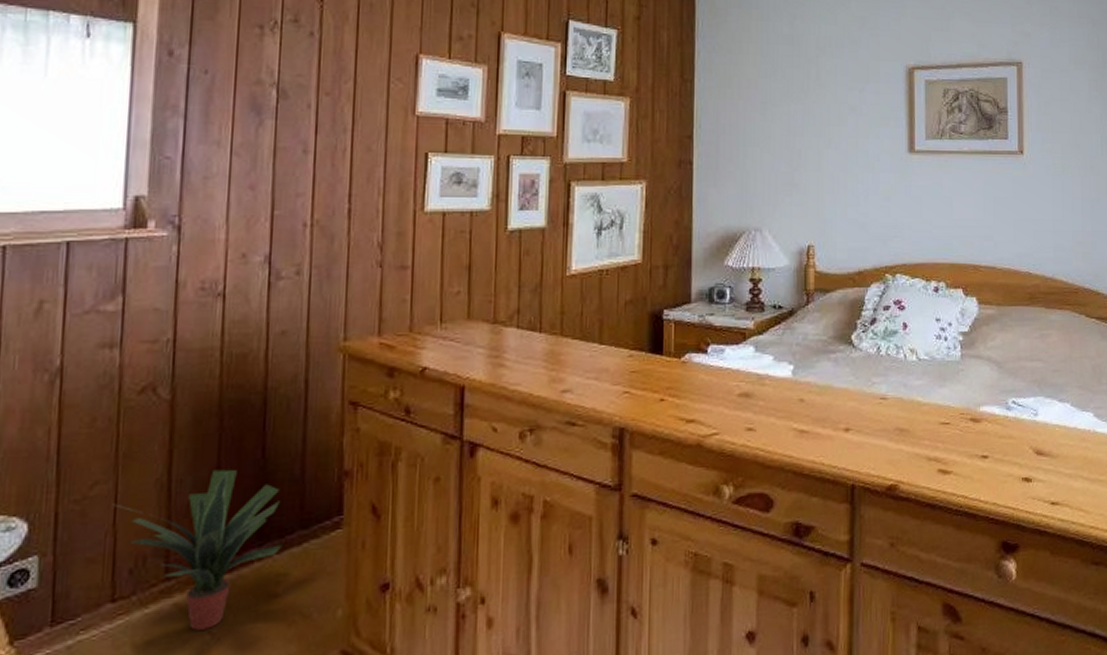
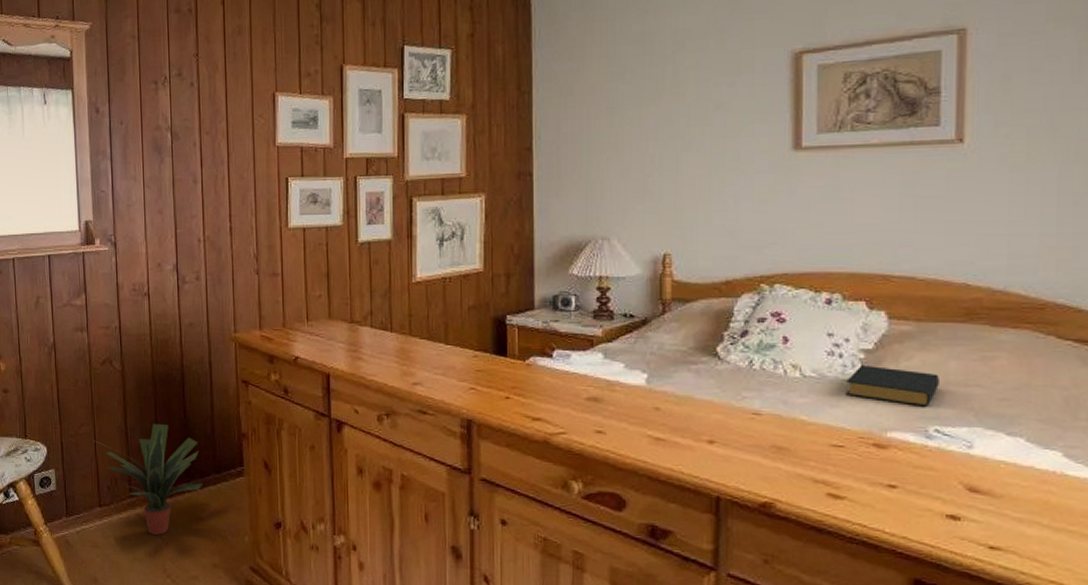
hardback book: none [950,346,1014,381] -> present [846,364,939,407]

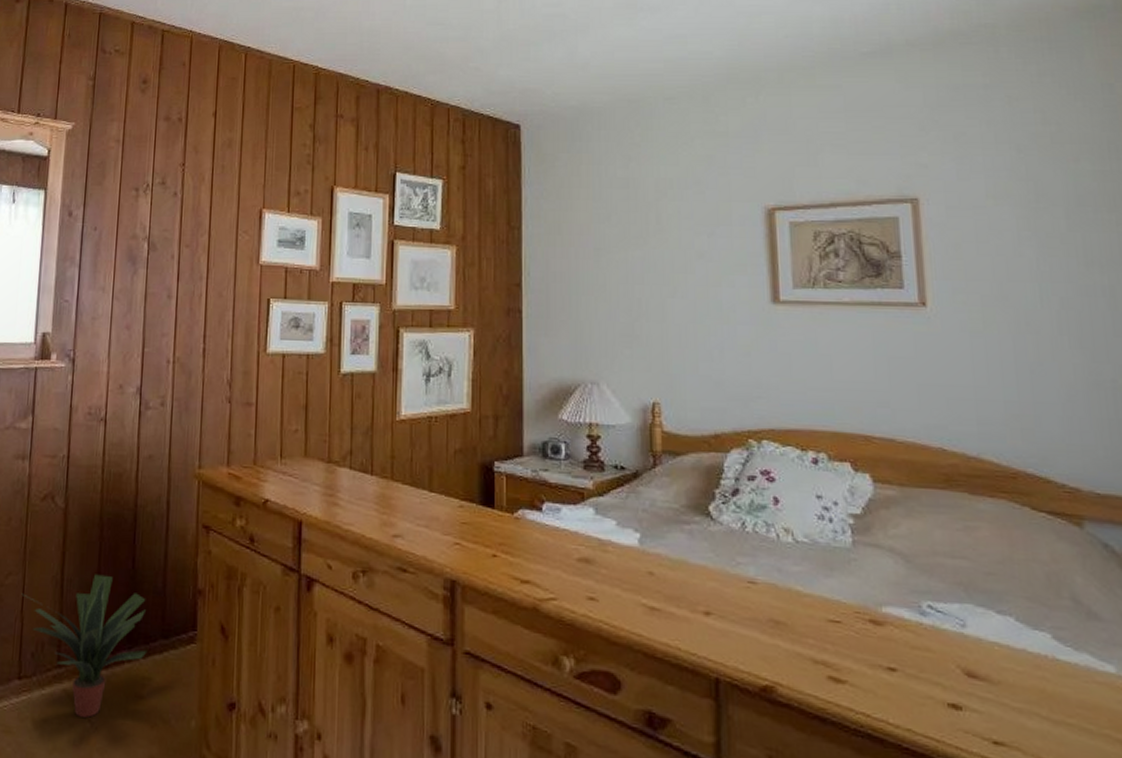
hardback book: present [846,364,939,407] -> none [838,530,928,580]

